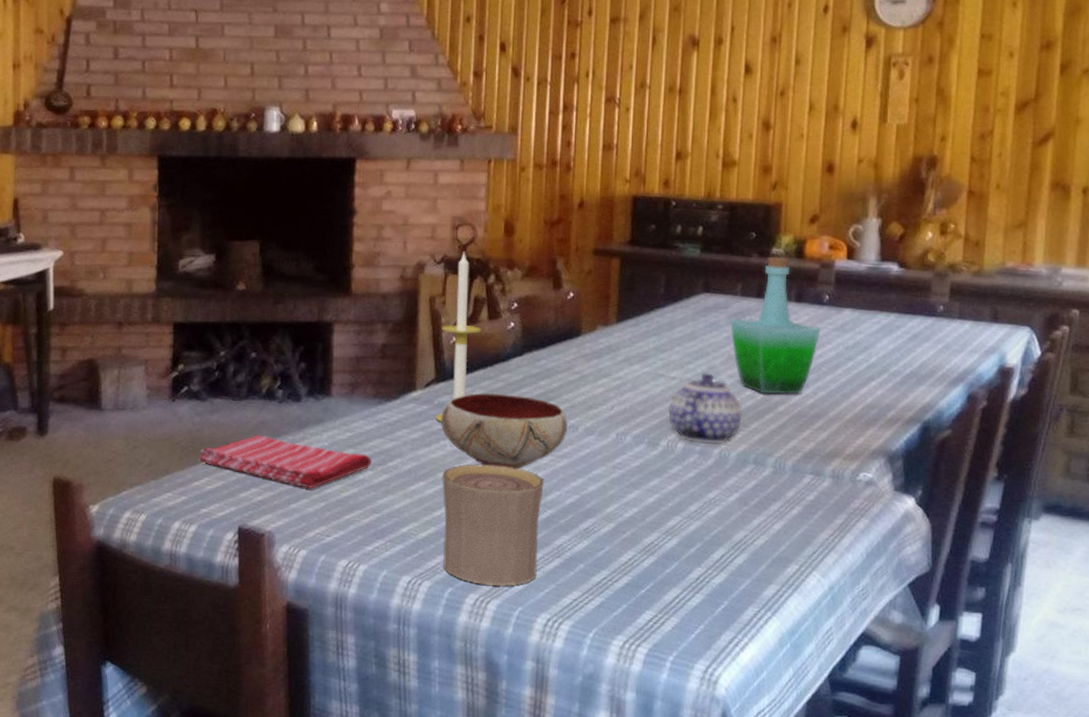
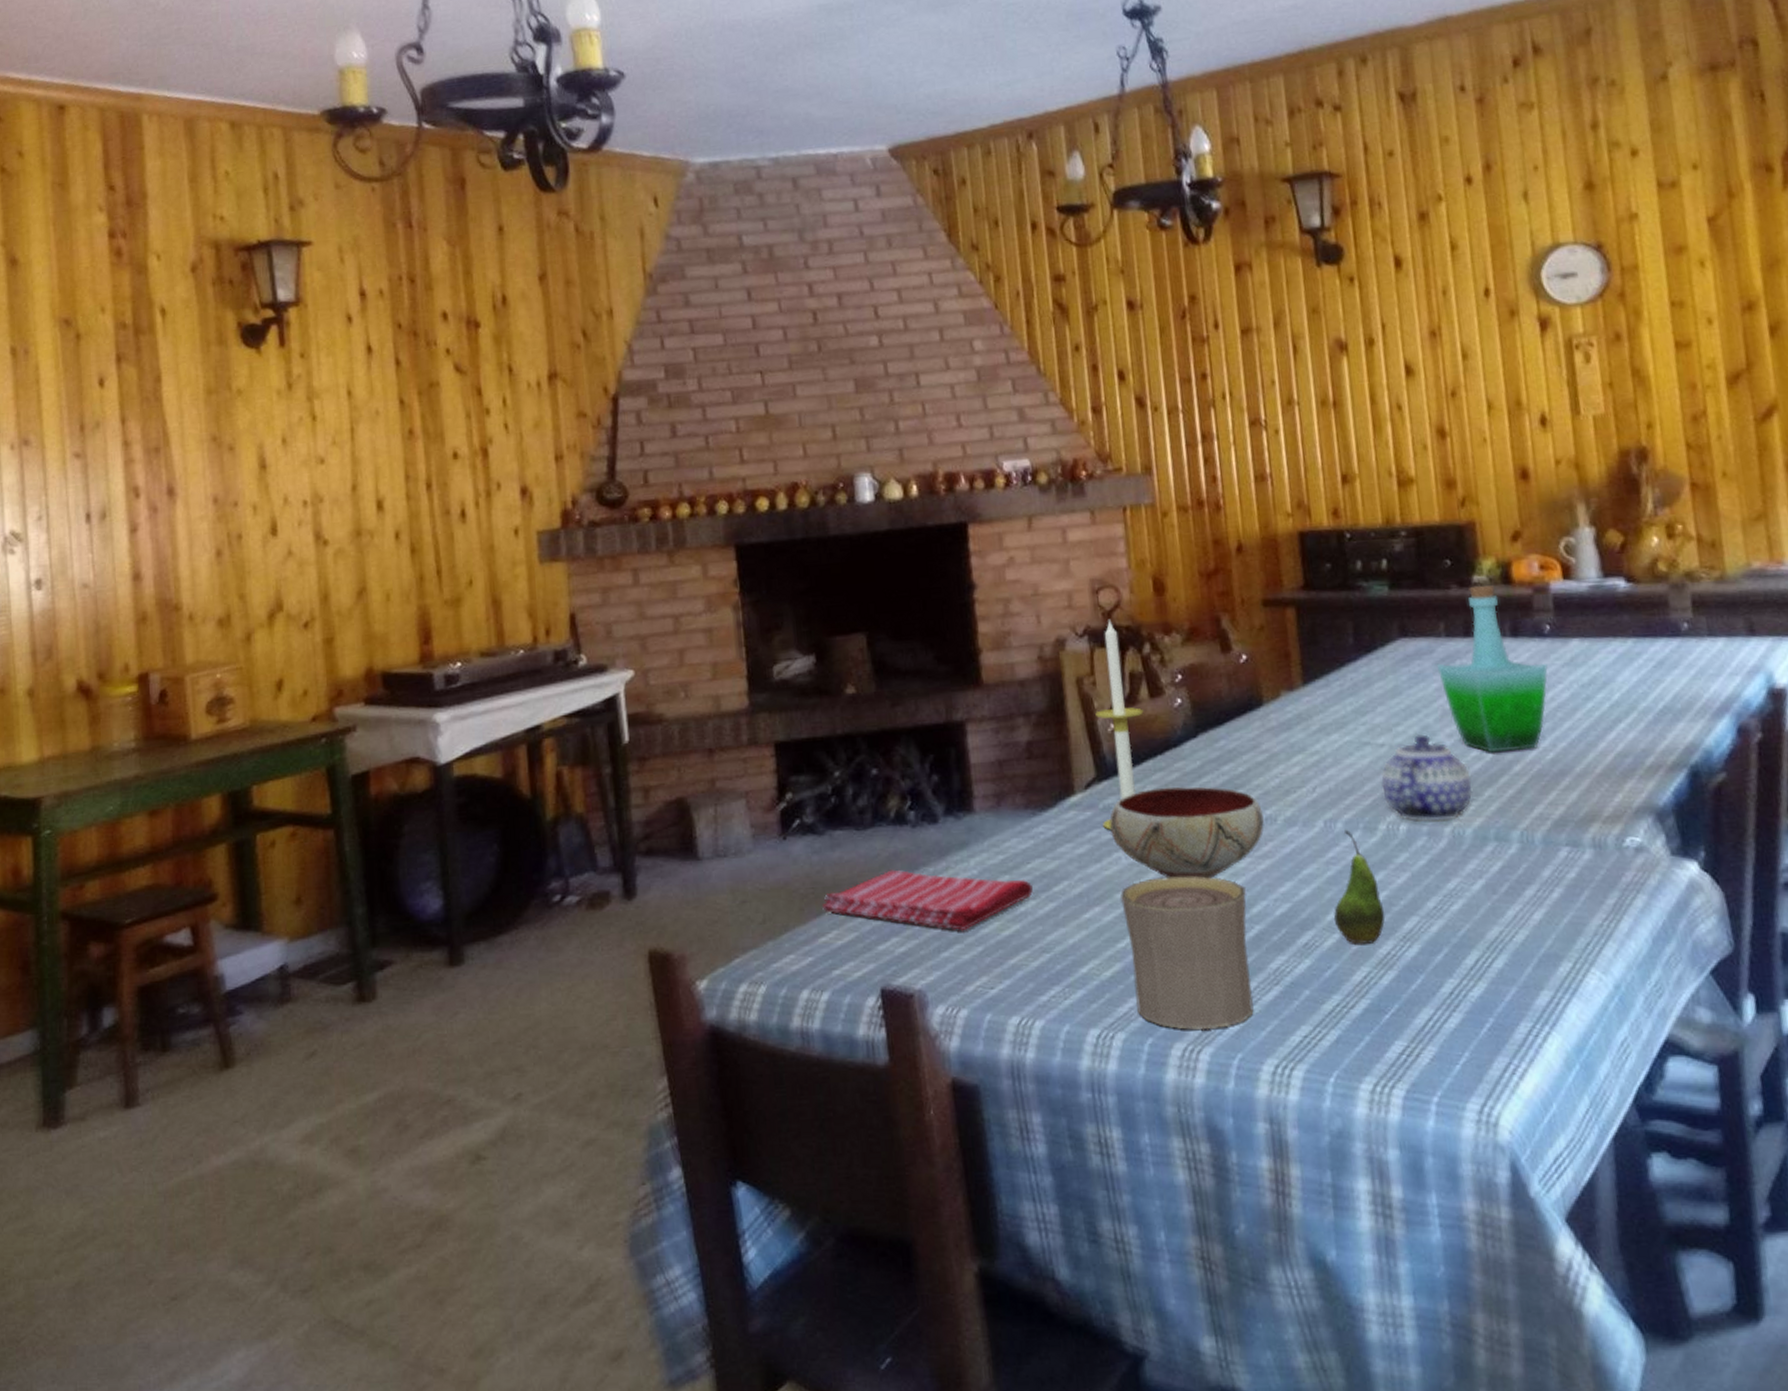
fruit: none [613,442,654,534] -> present [1334,829,1385,944]

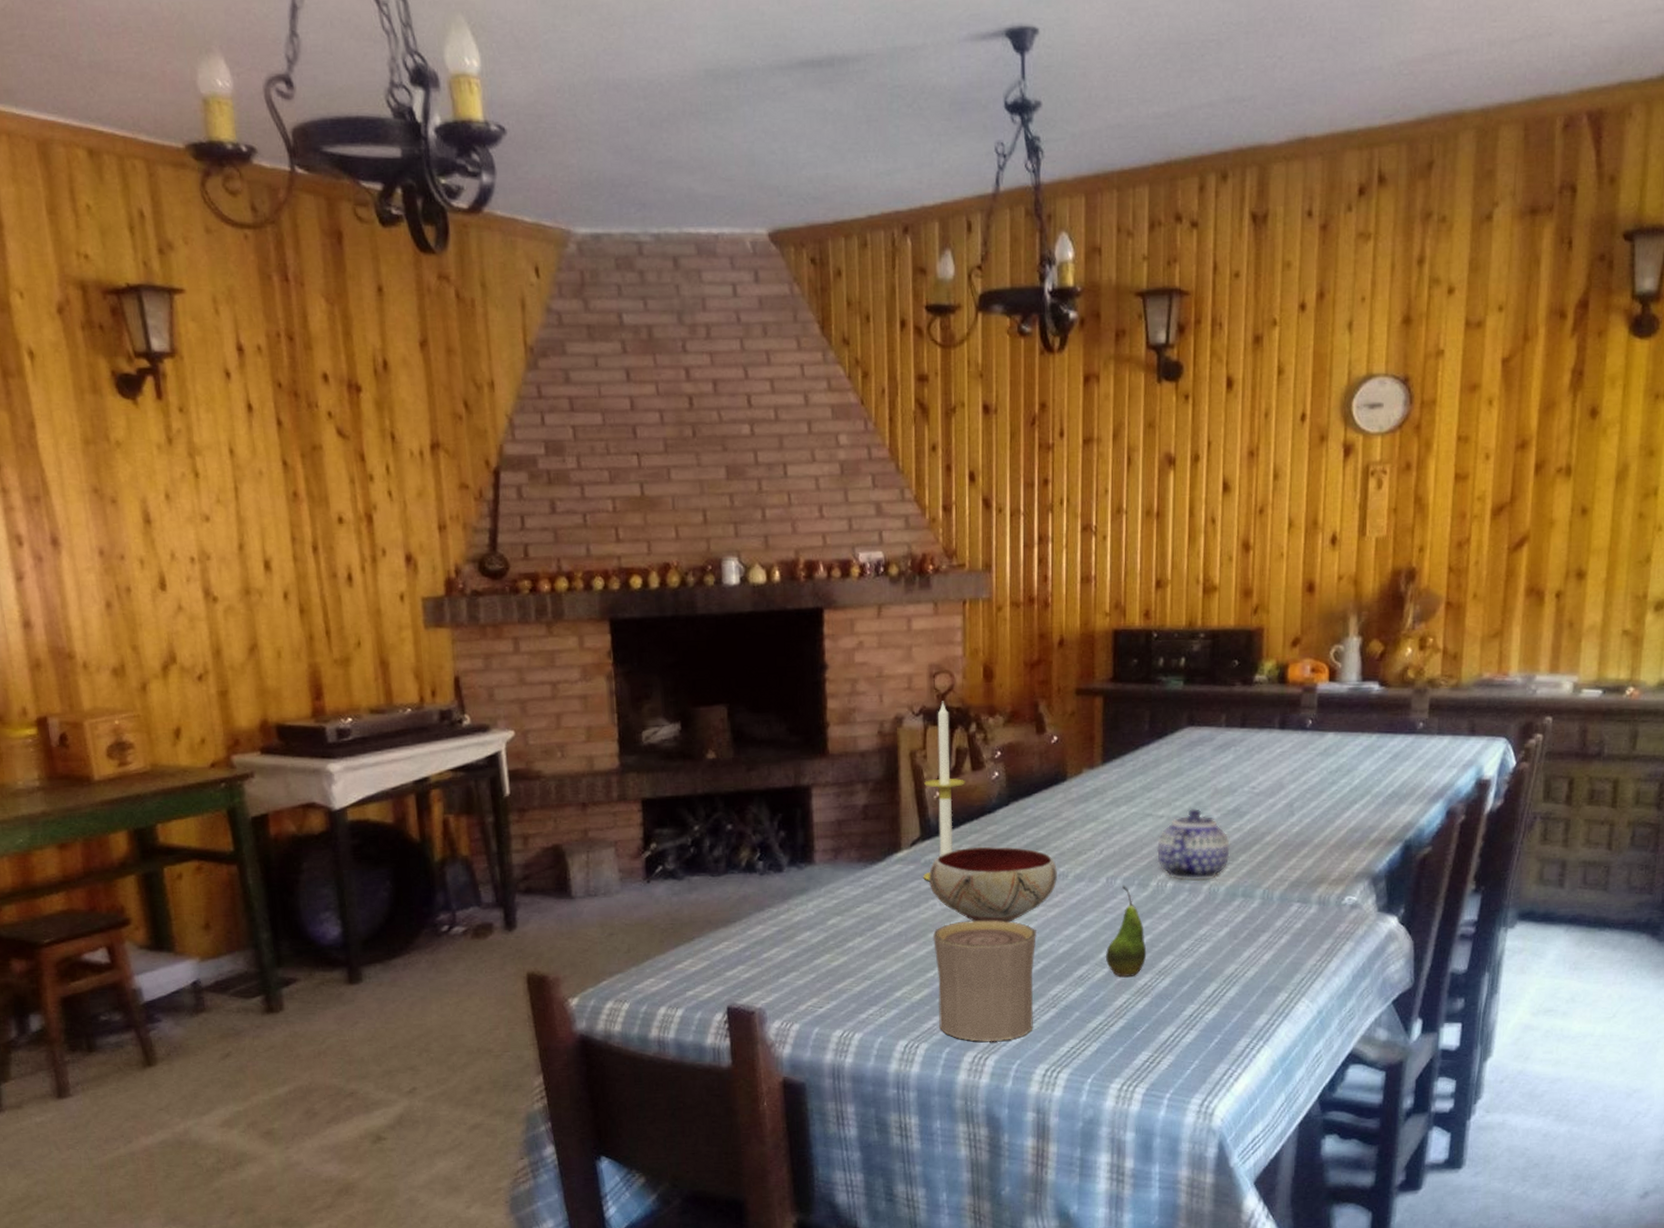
dish towel: present [822,869,1033,932] -> none [680,910,860,962]
bottle: present [1437,585,1548,753] -> none [1216,683,1305,826]

